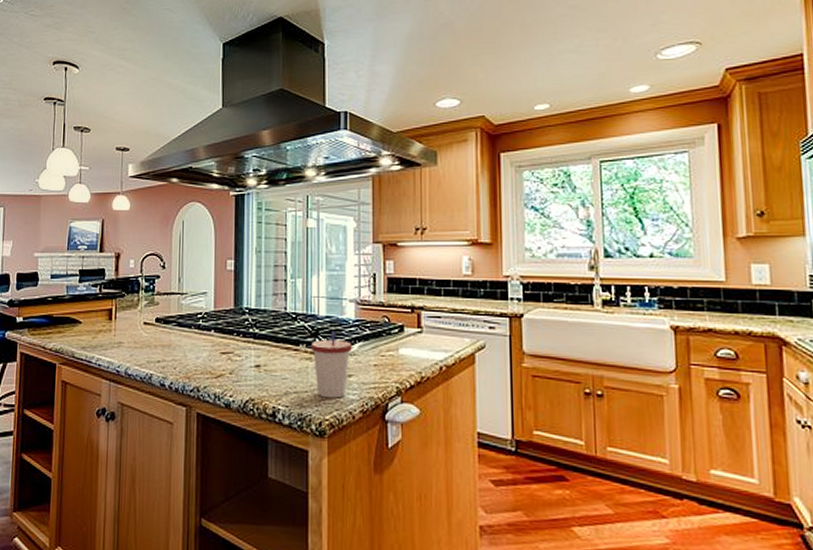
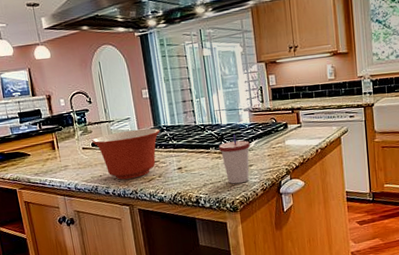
mixing bowl: none [157,308,241,371] -> present [92,128,161,180]

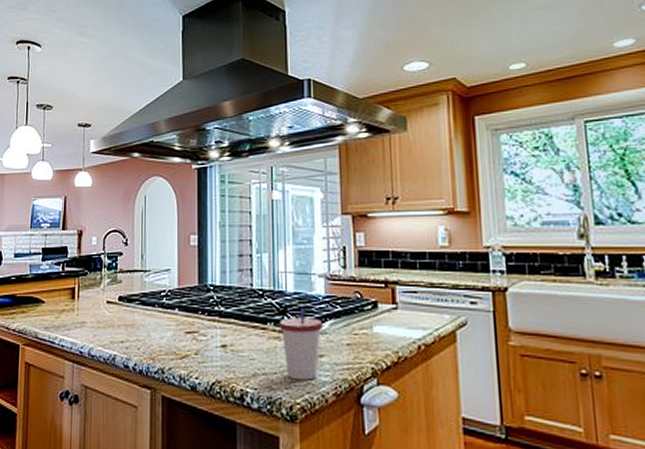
mixing bowl: present [92,128,161,180] -> none [120,285,206,351]

